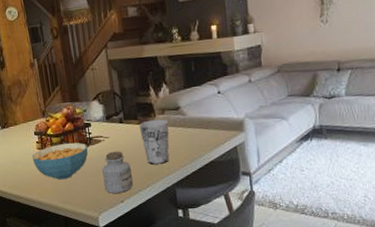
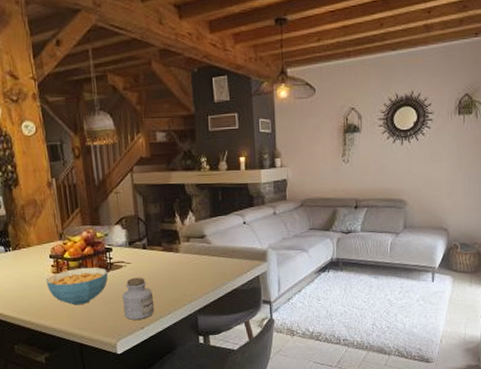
cup: present [139,119,170,165] -> none [163,246,194,292]

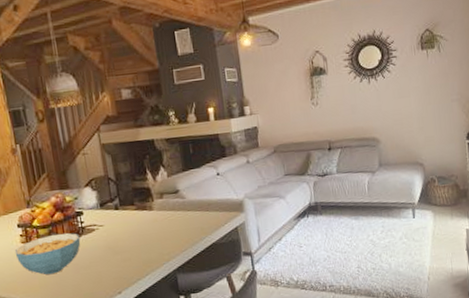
jar: present [122,277,155,320] -> none [97,239,132,285]

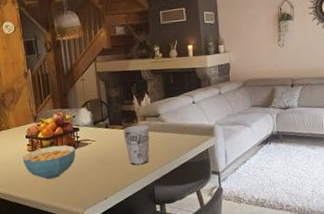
cup: none [136,203,170,252] -> present [123,125,150,166]

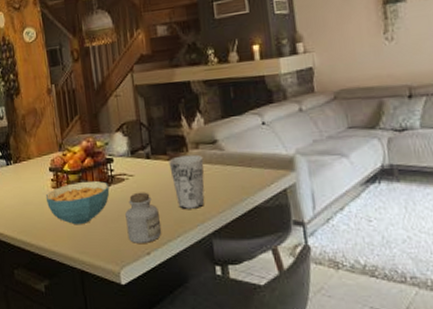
jar: none [88,153,117,191] -> present [125,192,162,243]

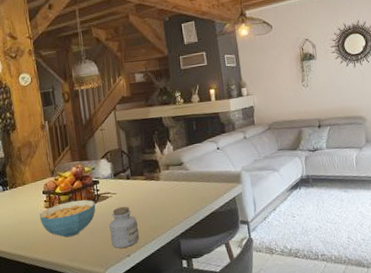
cup: present [169,154,205,210] -> none [145,174,174,219]

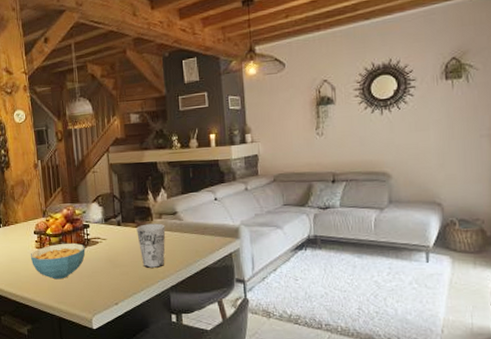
jar: present [109,206,140,248] -> none [98,253,129,295]
cup: none [145,174,174,219] -> present [136,223,166,269]

